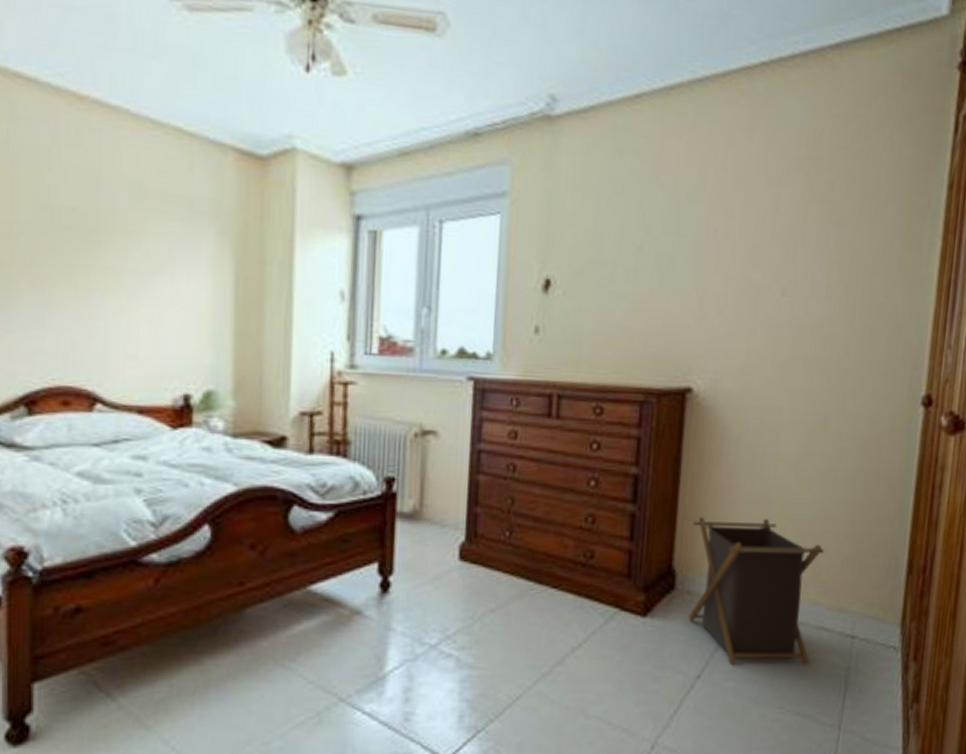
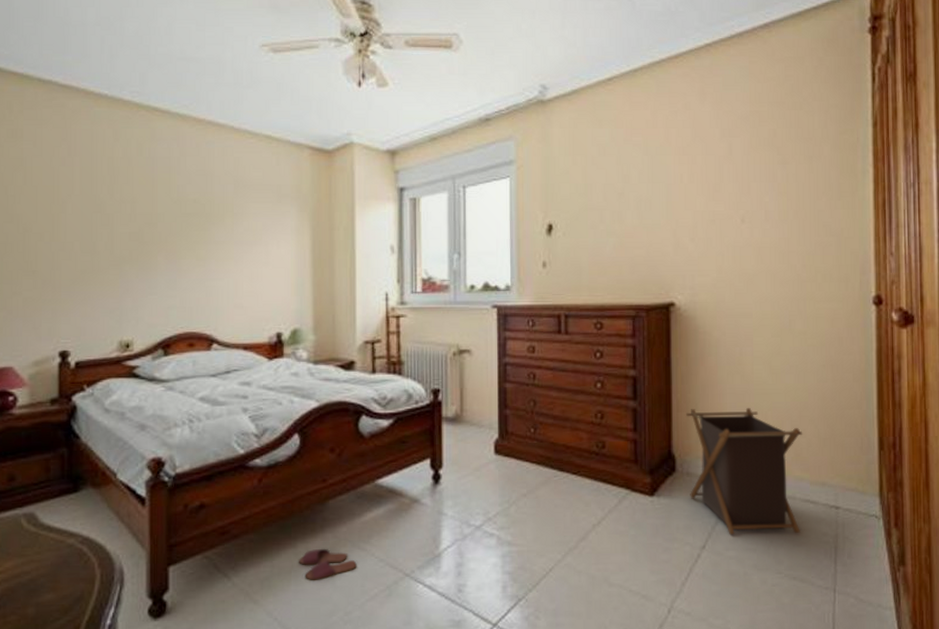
slippers: none [205,665,280,704] -> present [299,548,357,580]

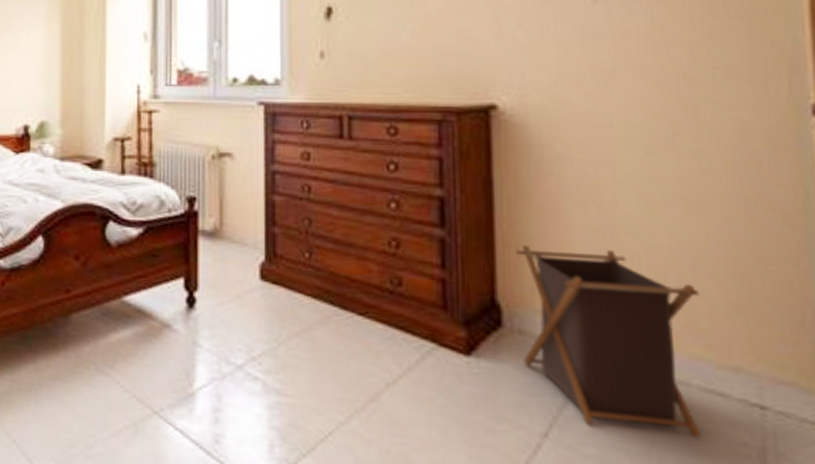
slippers: present [299,548,357,580] -> none [39,367,100,404]

